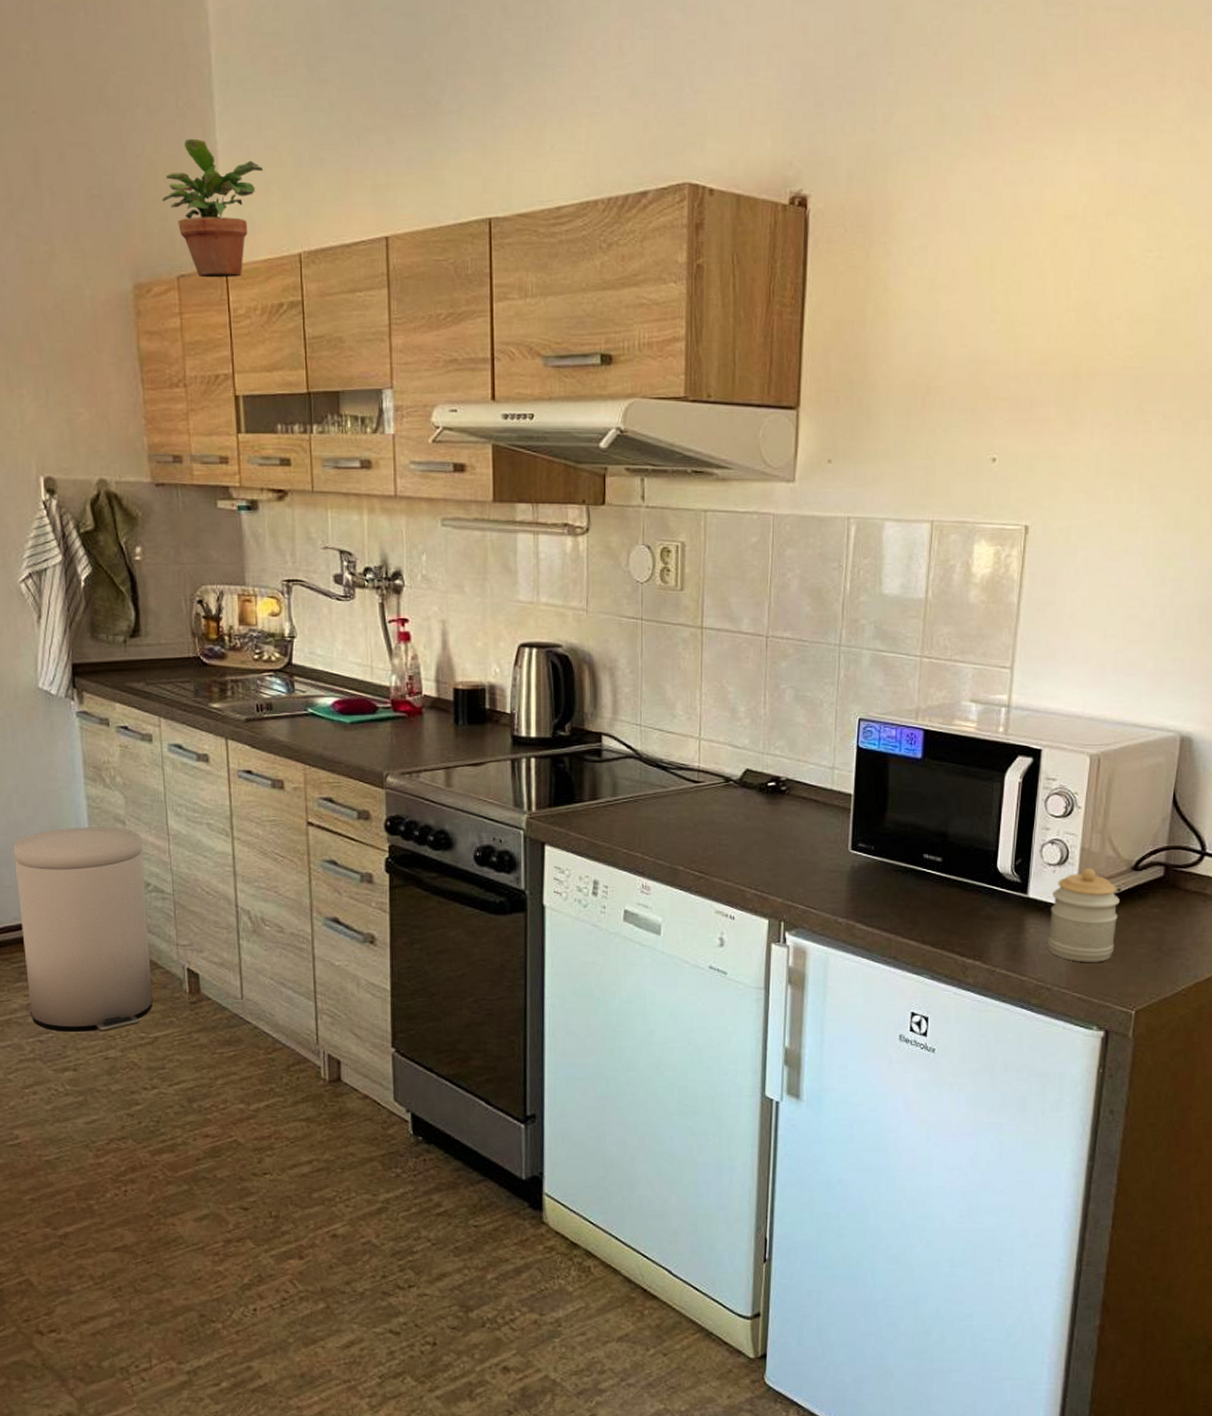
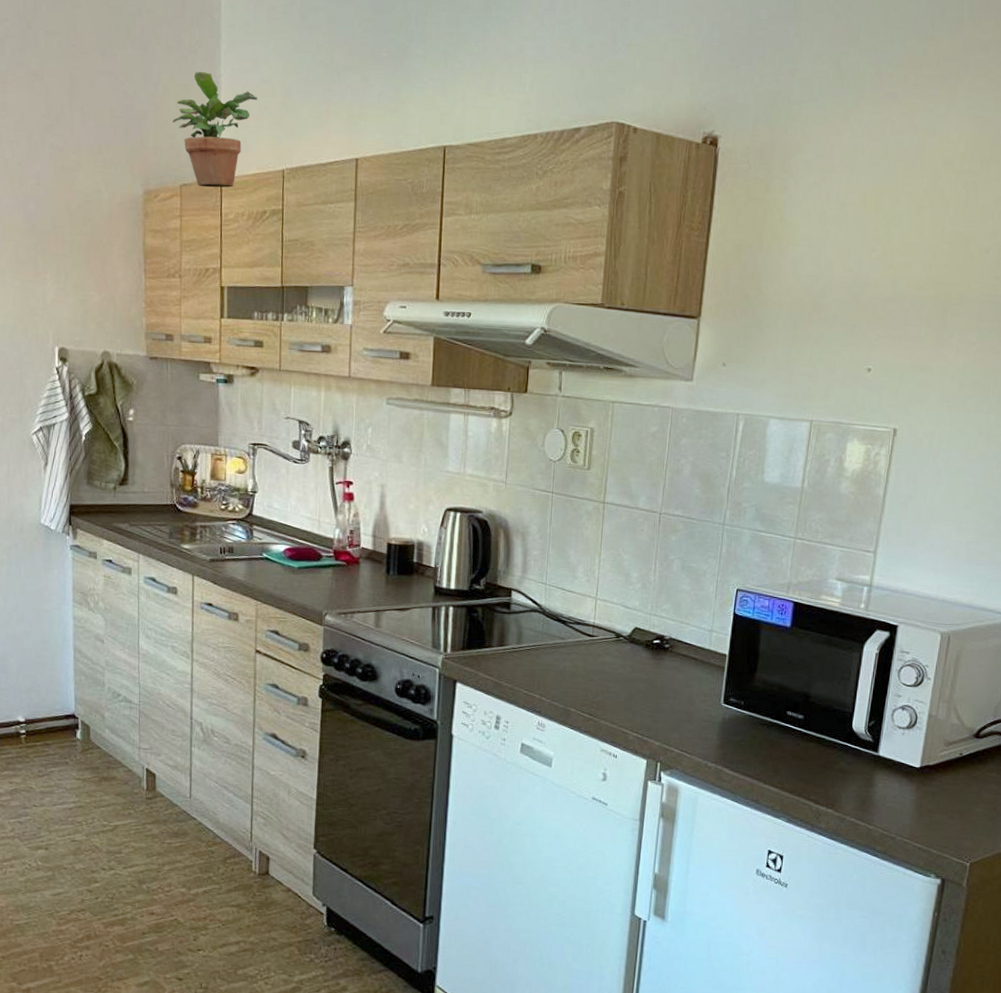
pedal bin: present [13,827,154,1032] -> none [9,642,117,818]
jar: present [1047,867,1120,962] -> none [893,732,961,817]

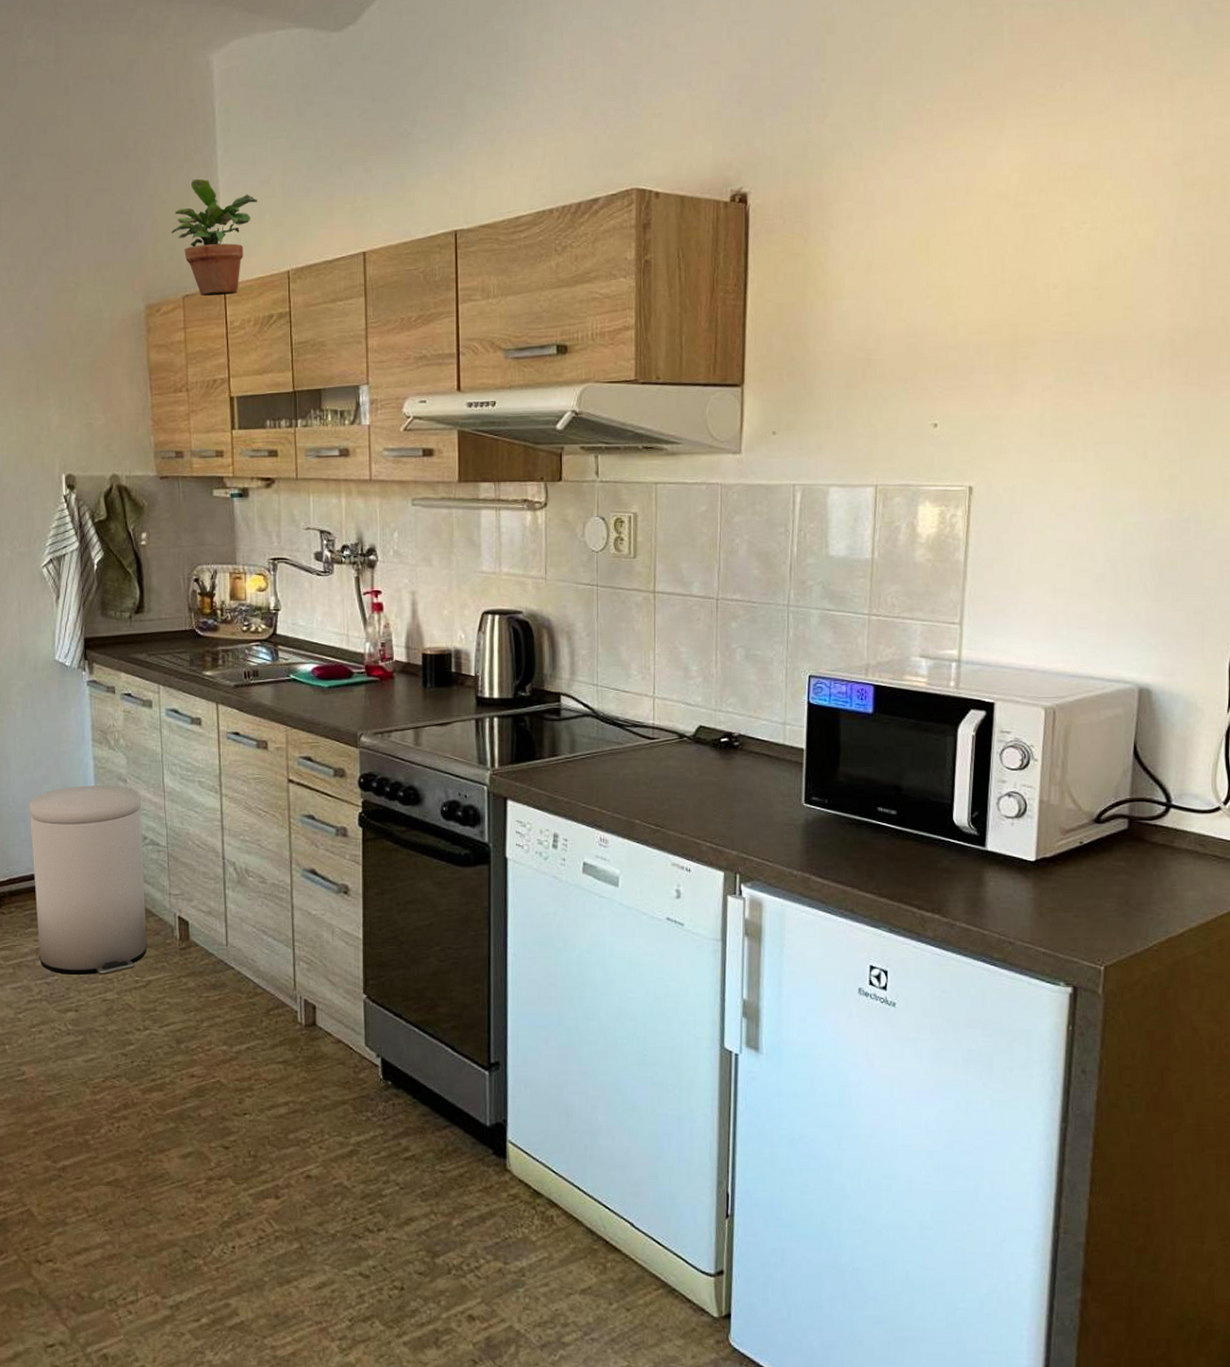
pedal bin: none [9,642,117,818] -> present [29,785,148,975]

